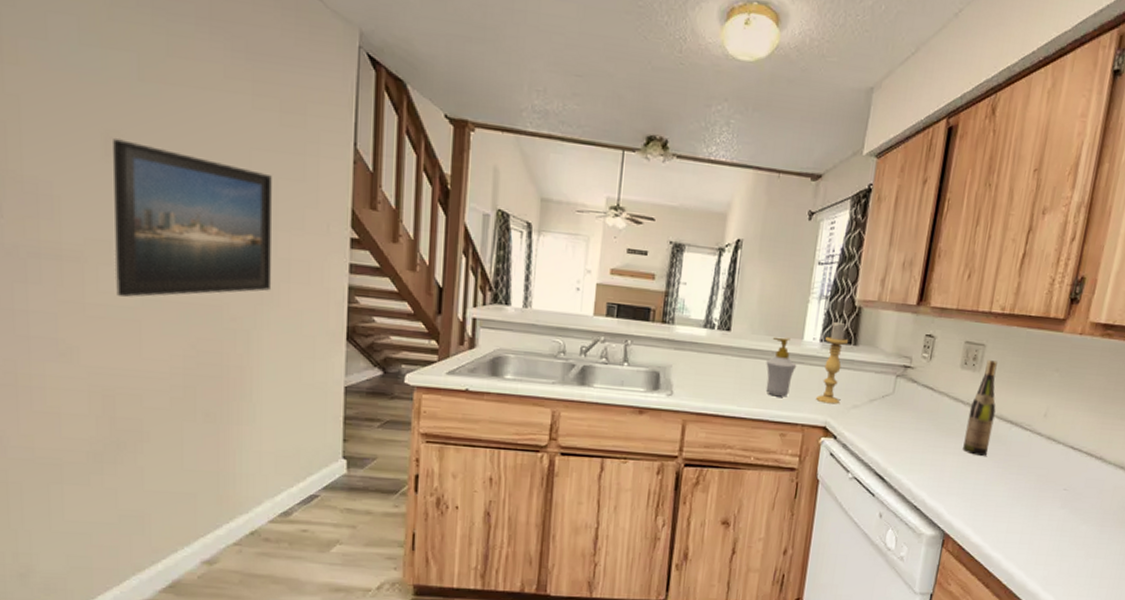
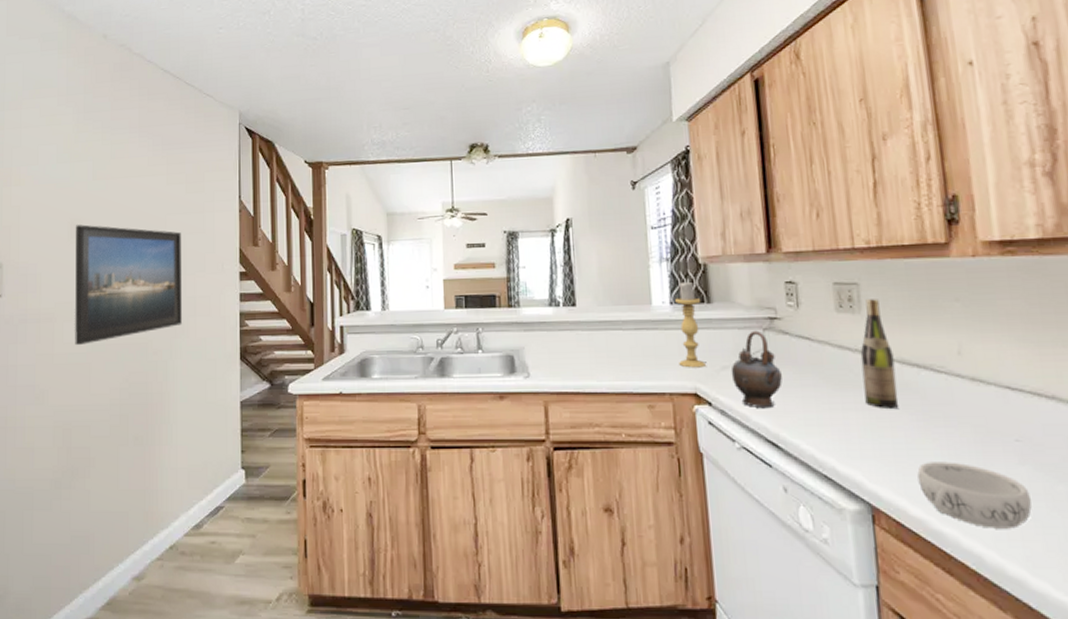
soap bottle: present [766,337,797,397] -> none [618,305,651,367]
teapot: none [859,376,902,447] -> present [730,330,782,409]
decorative bowl: none [984,501,1061,556] -> present [917,462,1032,529]

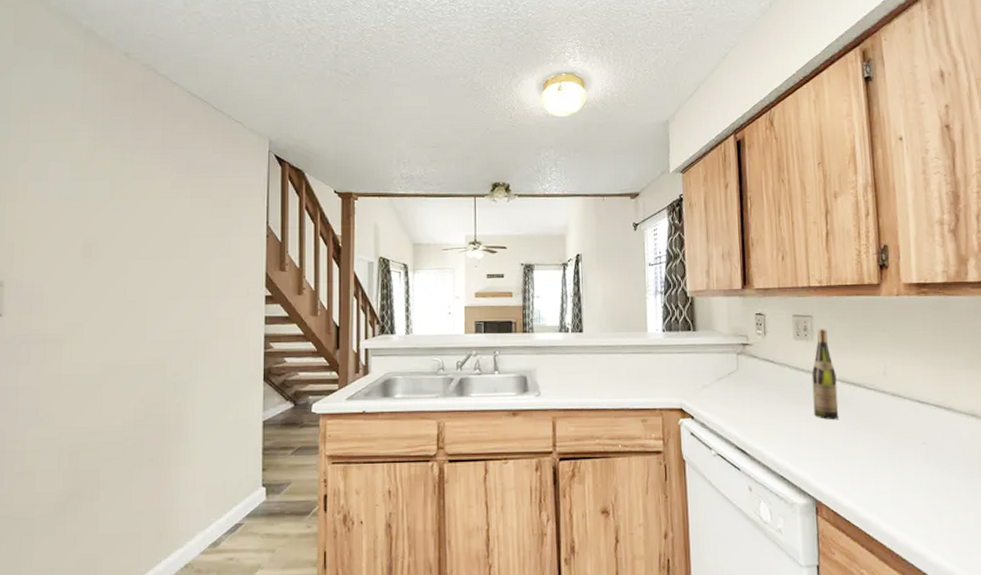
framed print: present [75,224,182,345] -> none [85,244,205,366]
candle holder: present [675,281,705,368] -> none [667,312,690,387]
teapot: present [730,330,782,409] -> none [710,354,751,421]
decorative bowl: present [917,462,1032,529] -> none [851,462,932,515]

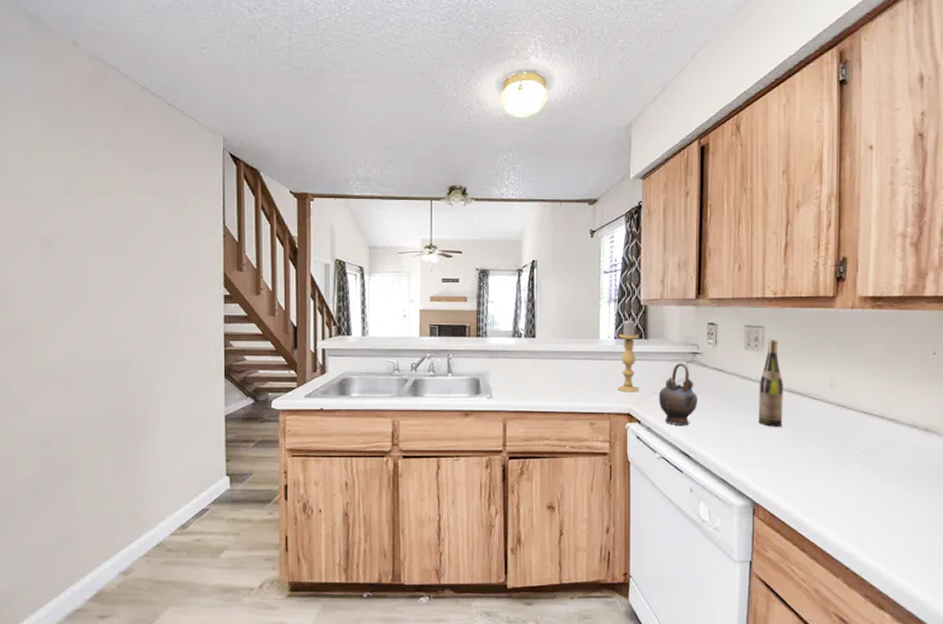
candle holder: none [667,312,690,387] -> present [618,320,640,393]
teapot: none [710,354,751,421] -> present [658,363,697,426]

